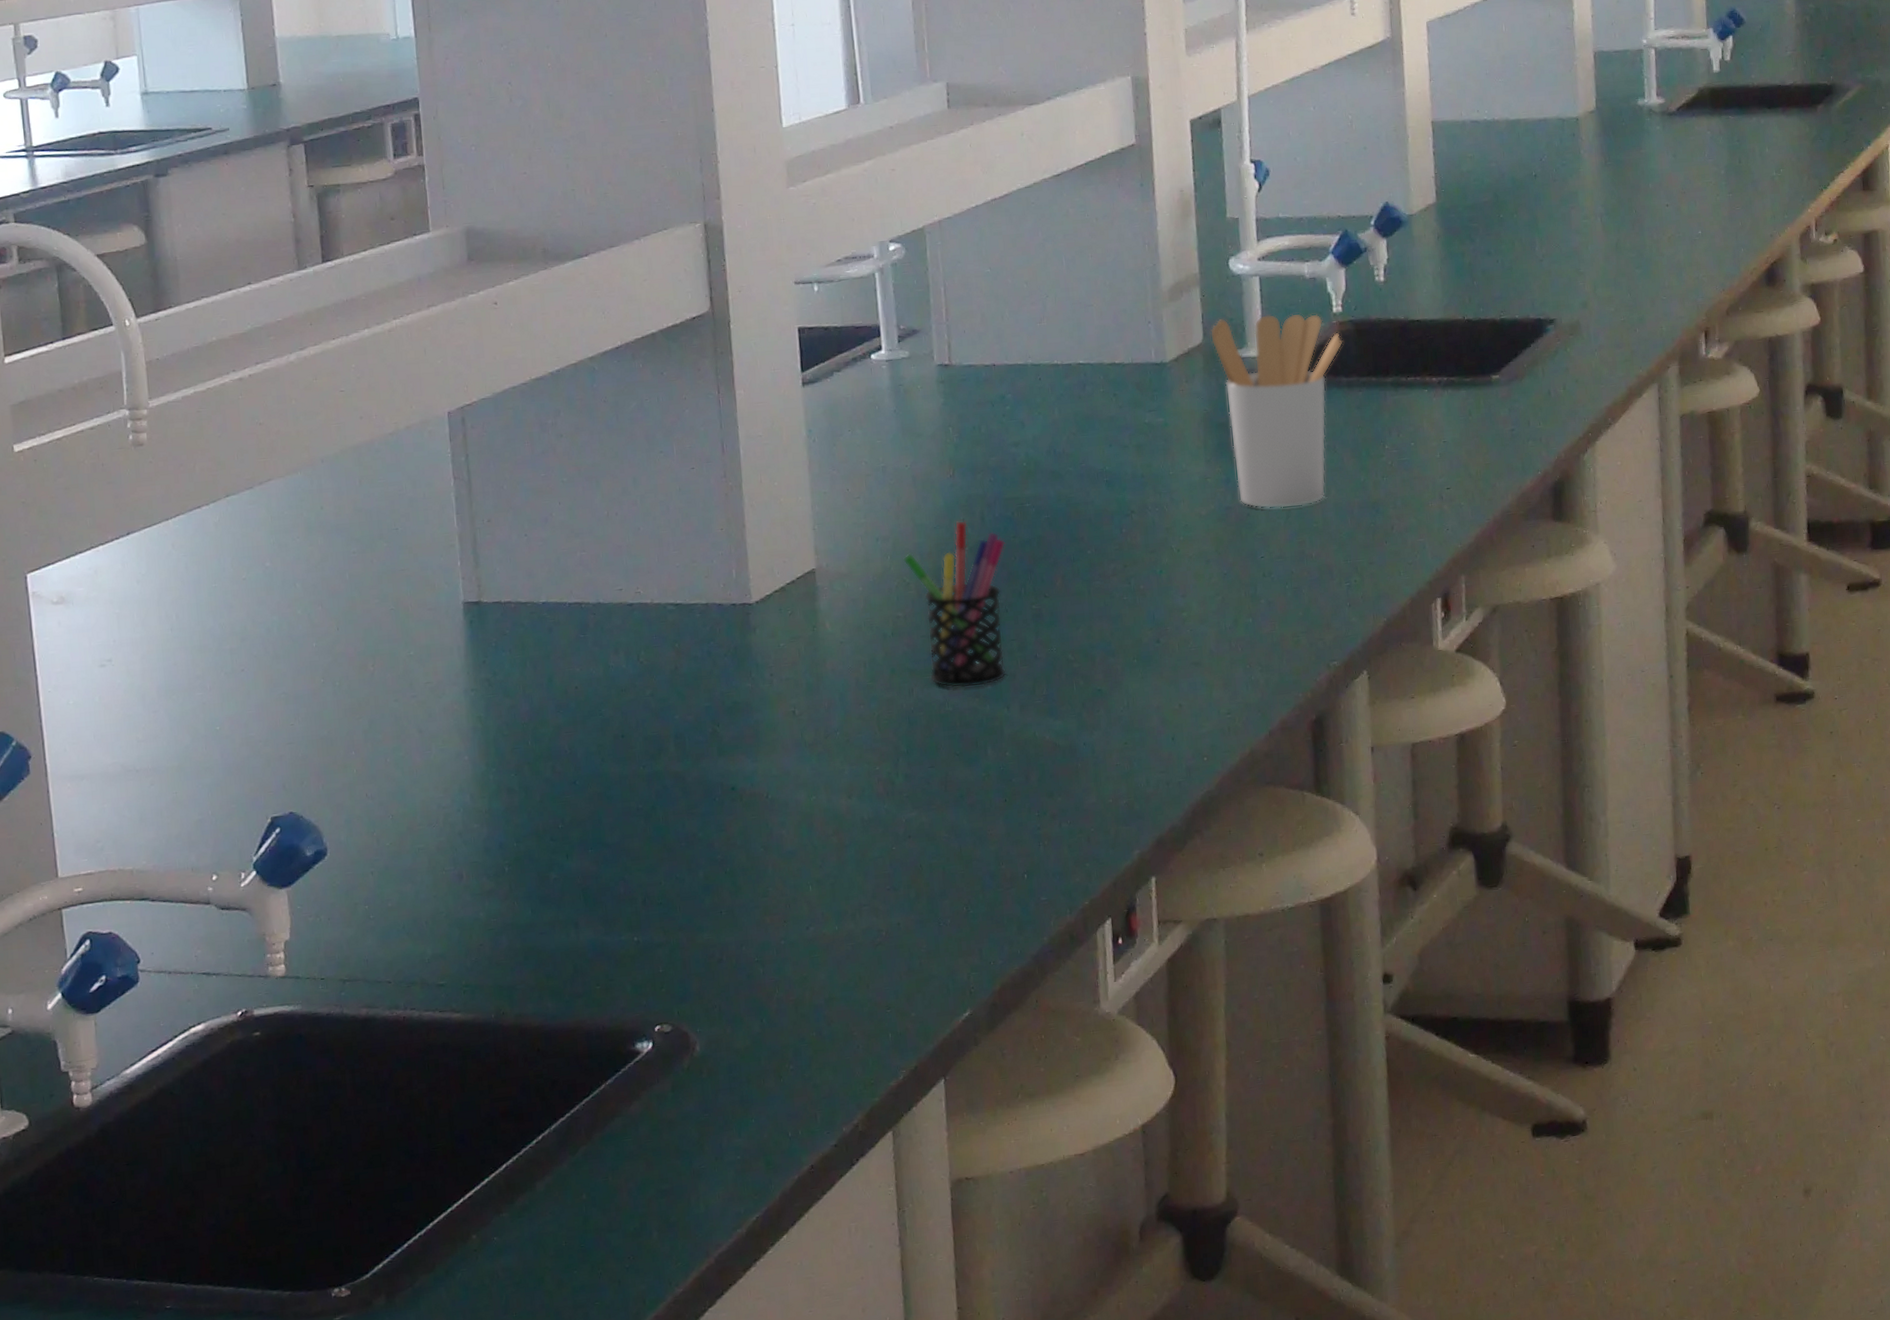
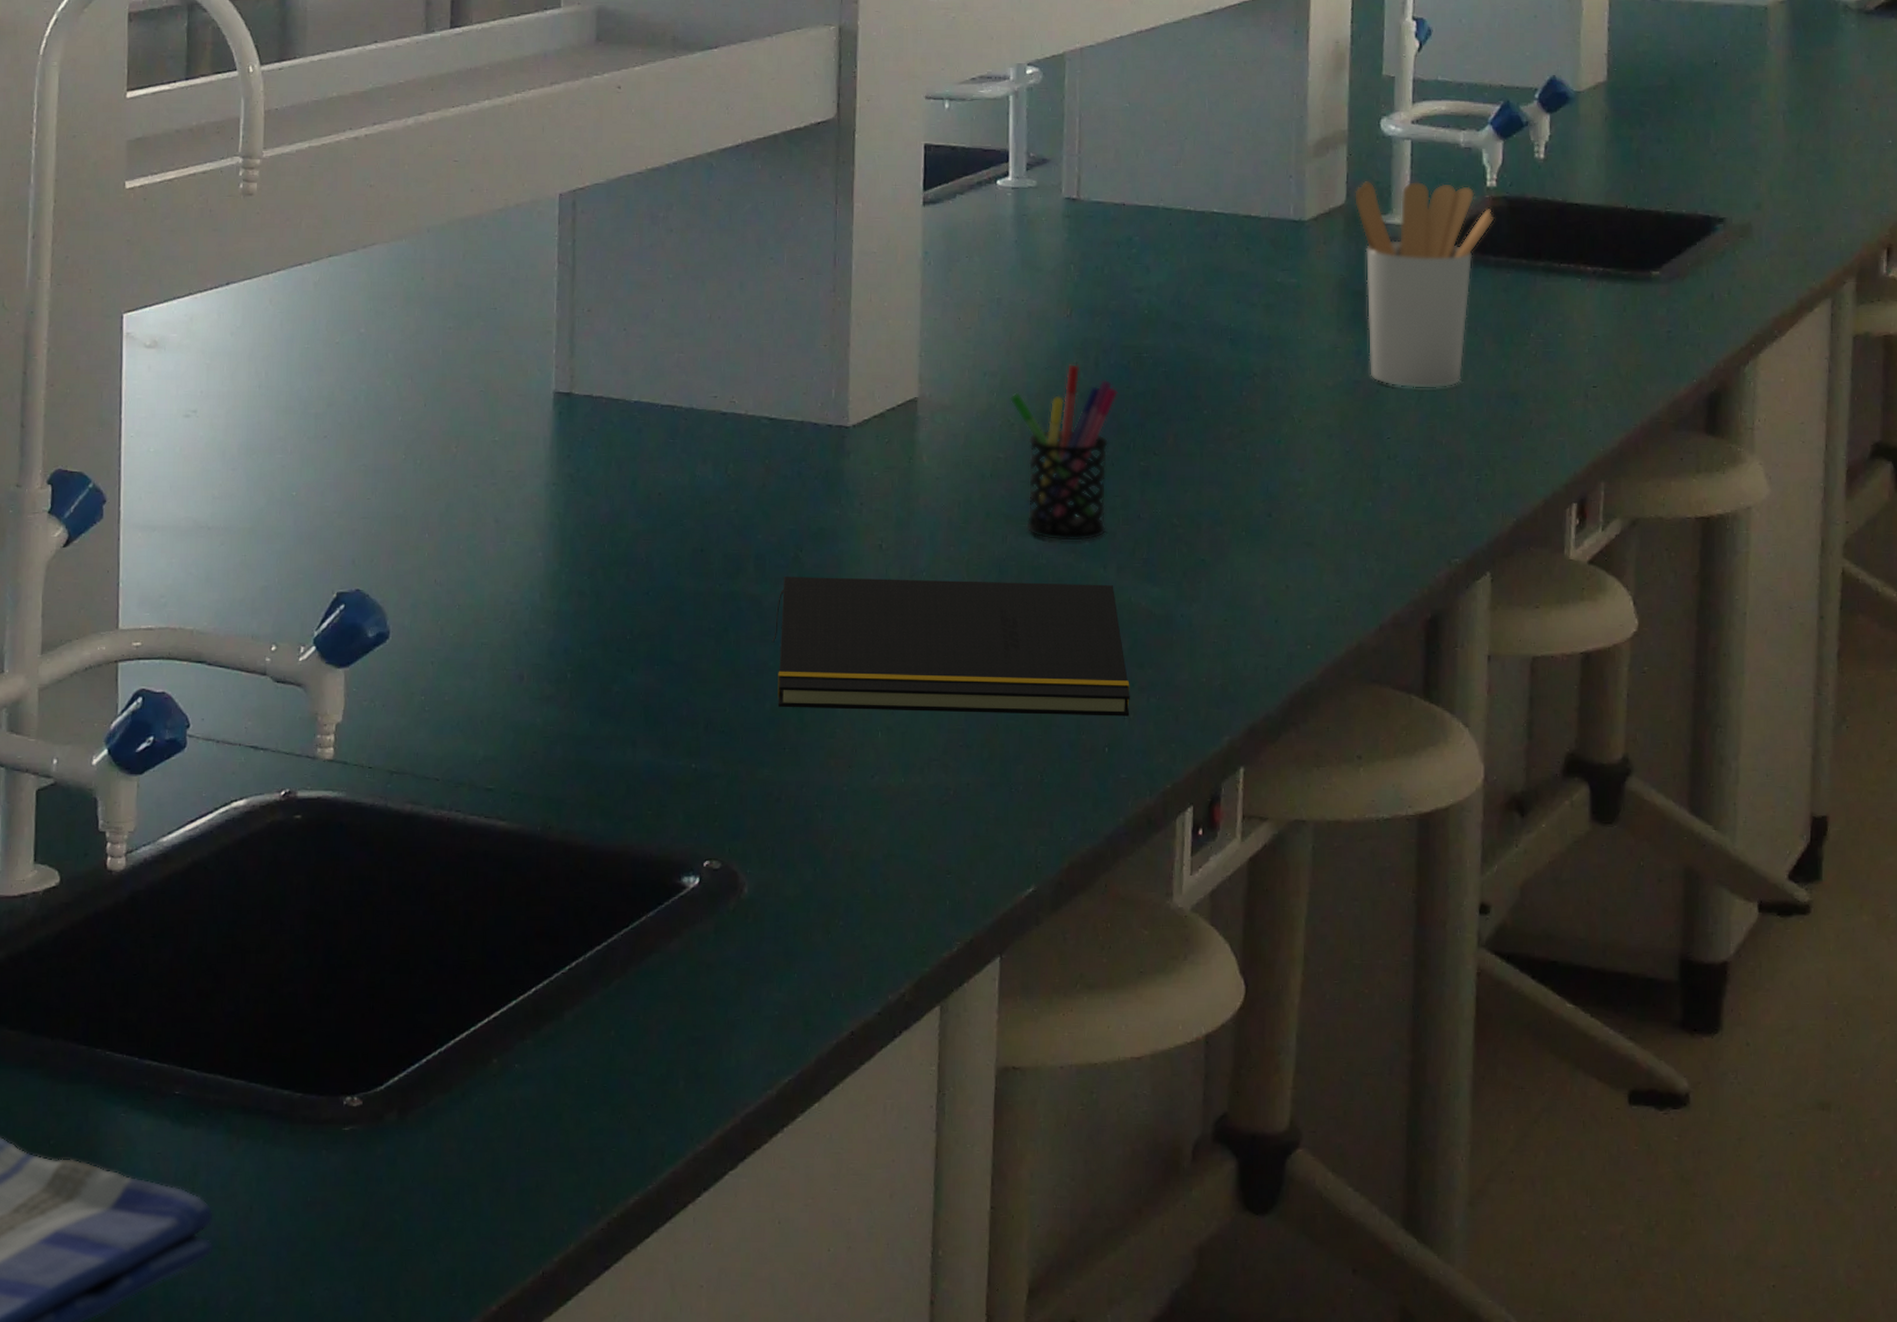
notepad: none [699,723,1044,874] -> present [772,577,1130,717]

